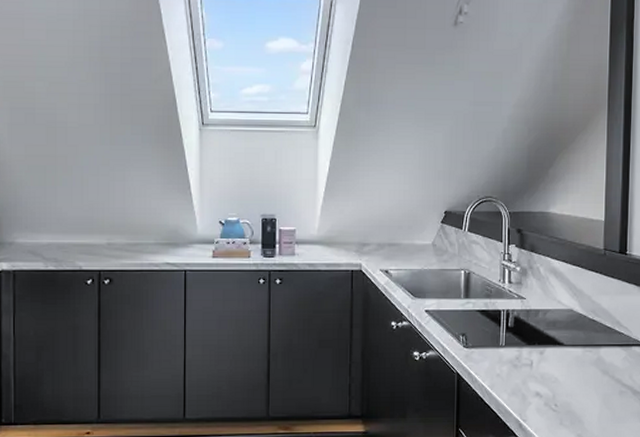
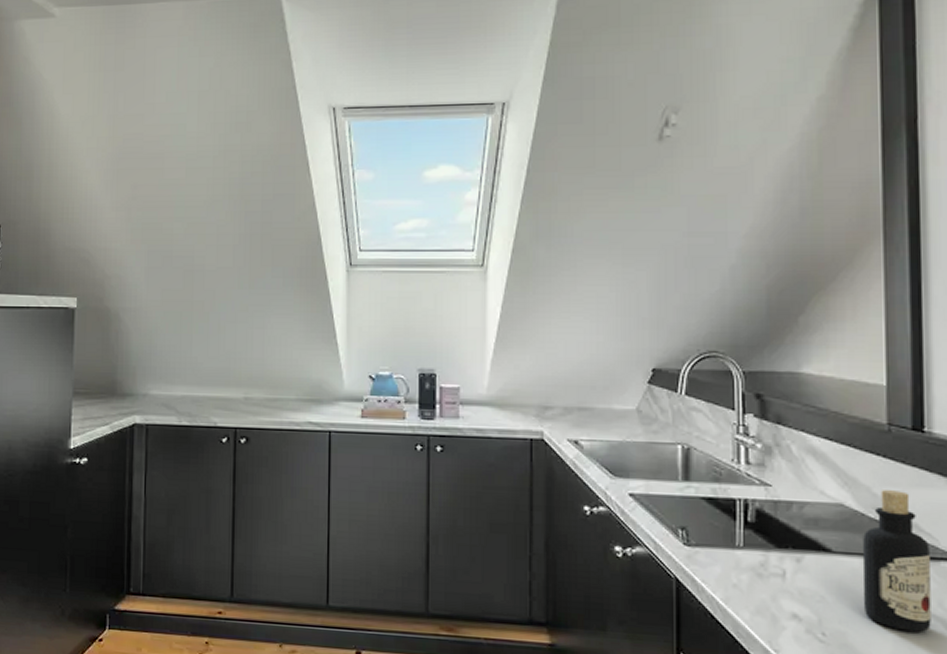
bottle: none [582,298,626,398] -> present [862,490,931,632]

